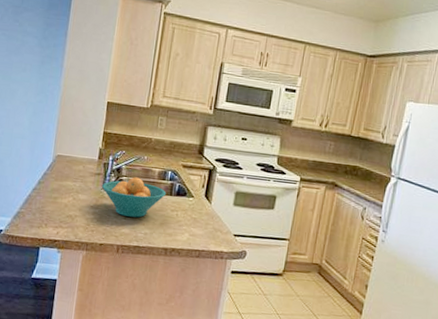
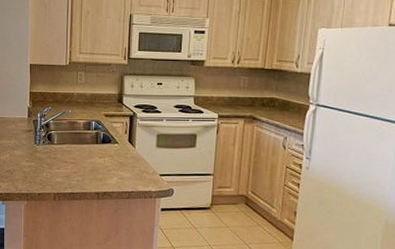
fruit bowl: present [102,177,167,218] -> none [34,130,93,167]

